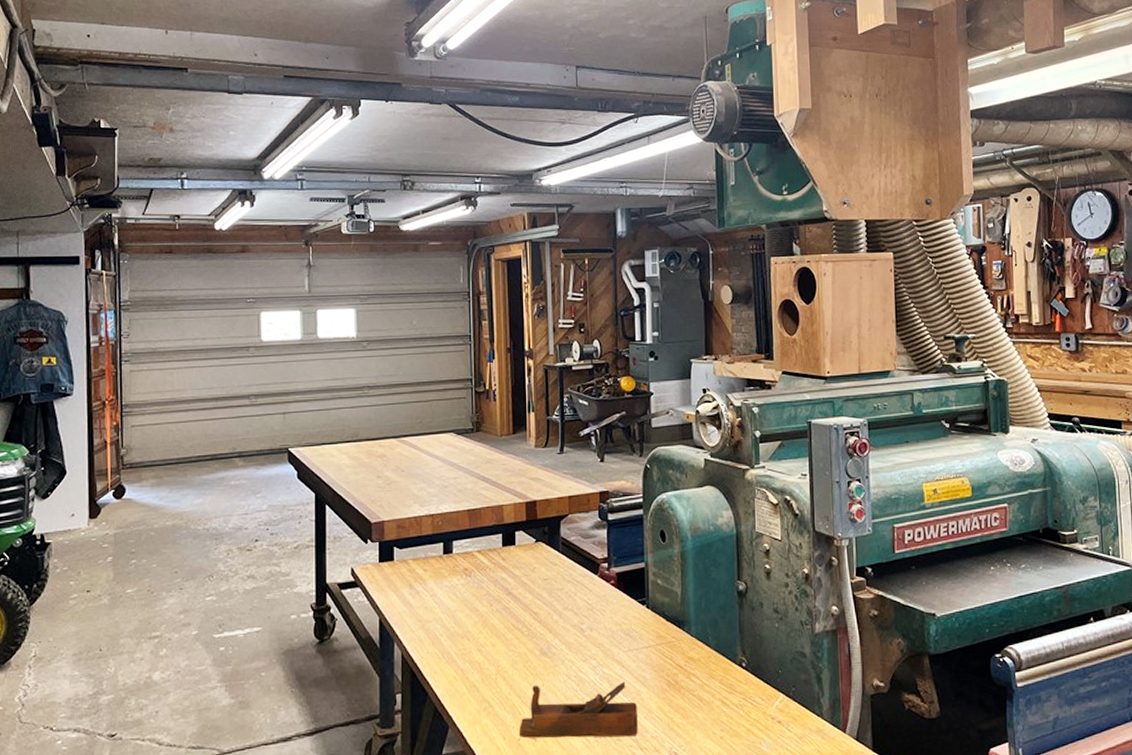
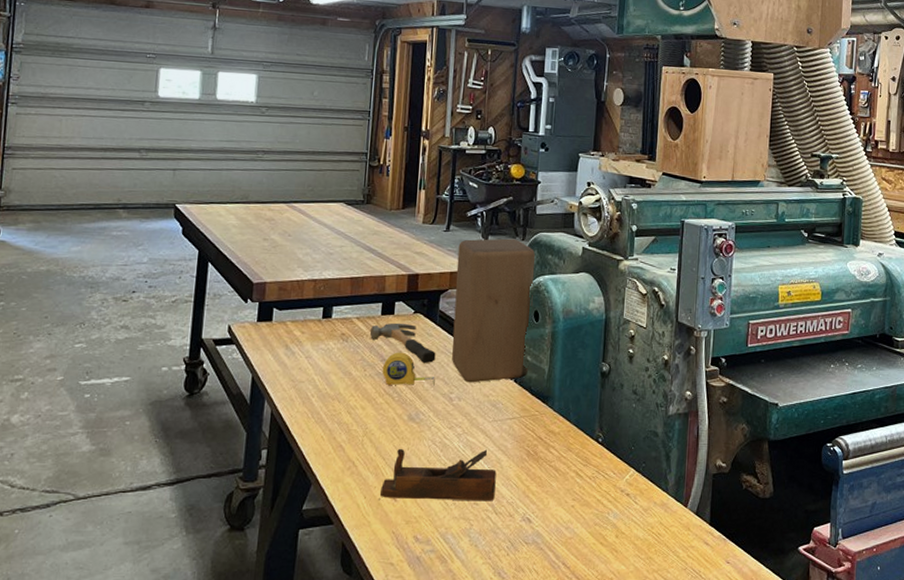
claw hammer: none [492,553,562,595] -> present [369,323,436,364]
tape measure: none [508,584,564,620] -> present [382,352,435,386]
wood block: none [574,456,661,612] -> present [452,238,535,383]

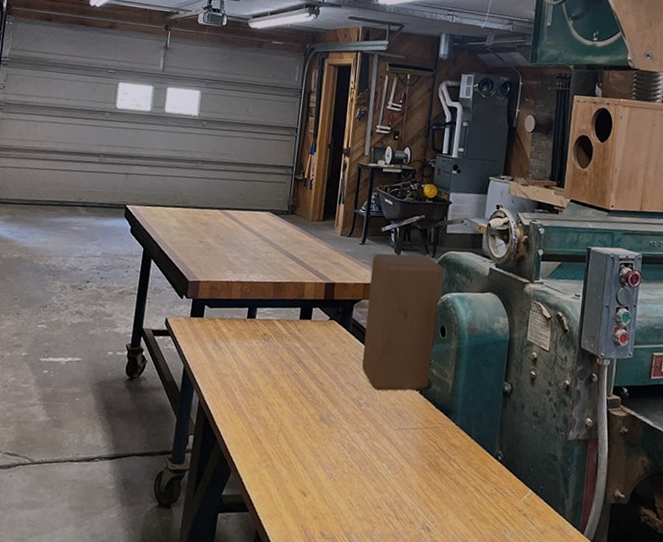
claw hammer: present [369,323,436,364] -> none [288,327,348,369]
hand plane: present [379,448,497,501] -> none [290,446,400,506]
tape measure: present [382,352,435,386] -> none [298,355,346,389]

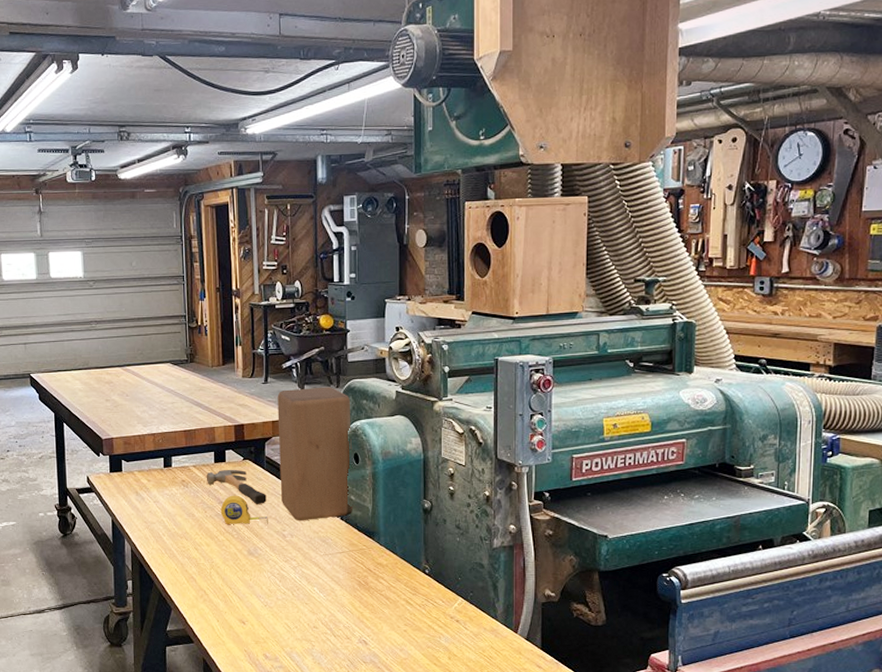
claw hammer: none [288,327,348,369] -> present [206,469,267,505]
tape measure: none [298,355,346,389] -> present [220,495,268,525]

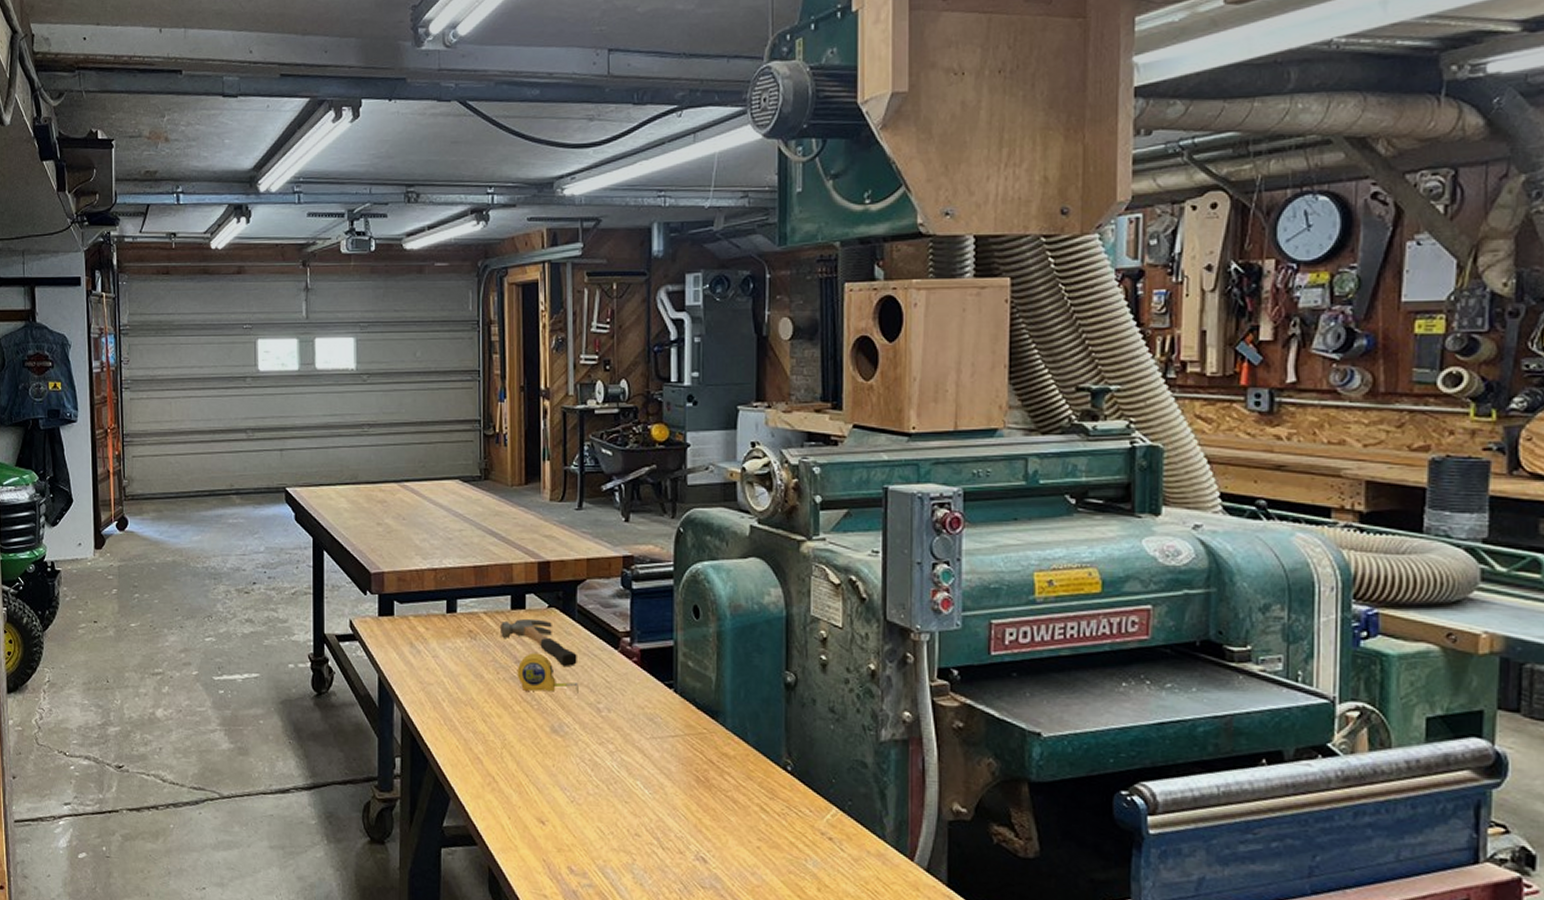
wood block: present [277,387,354,521] -> none [594,516,691,692]

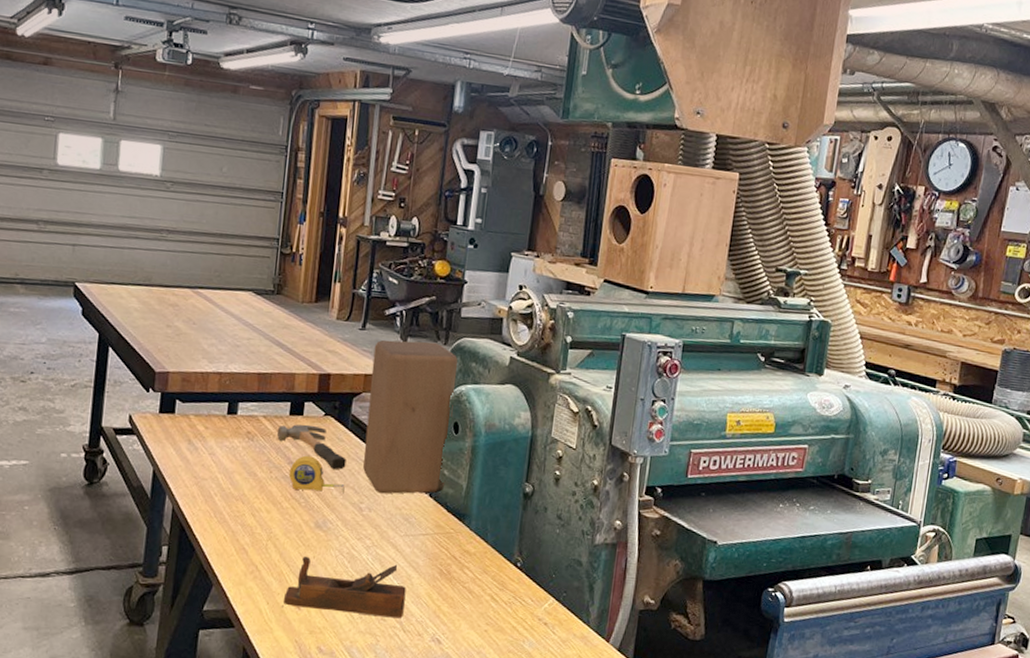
hand plane: none [525,764,660,833] -> present [282,556,406,618]
wood block: none [594,516,691,692] -> present [363,339,458,494]

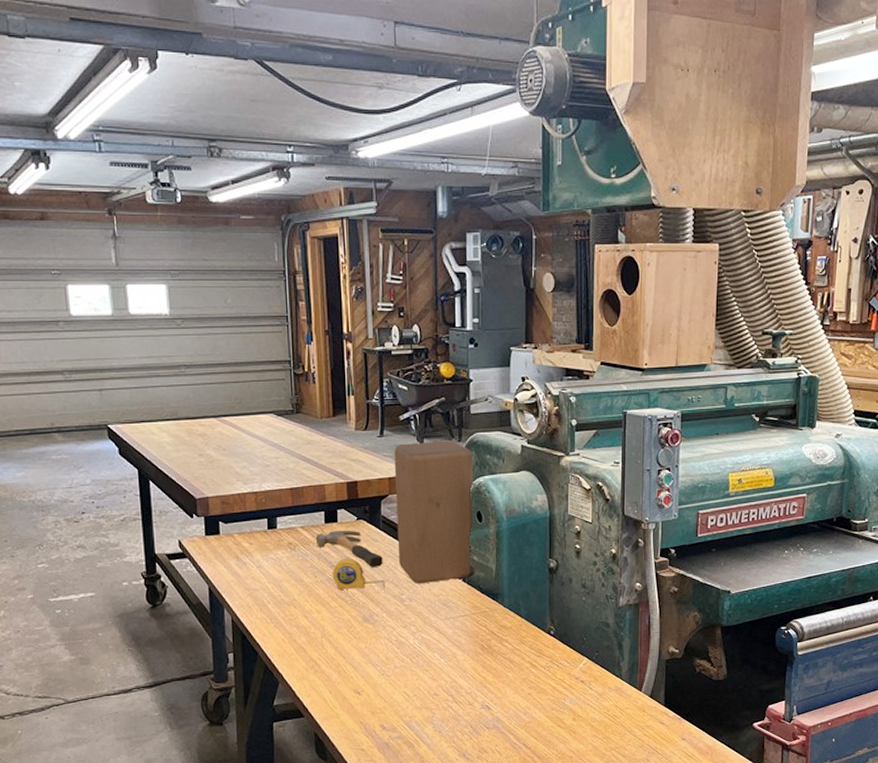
hand plane: present [282,556,406,618] -> none [344,645,453,695]

